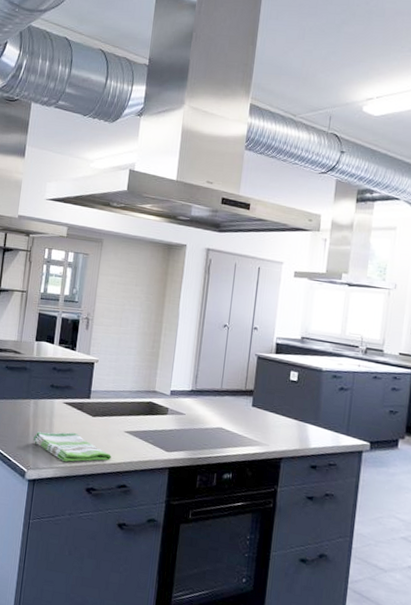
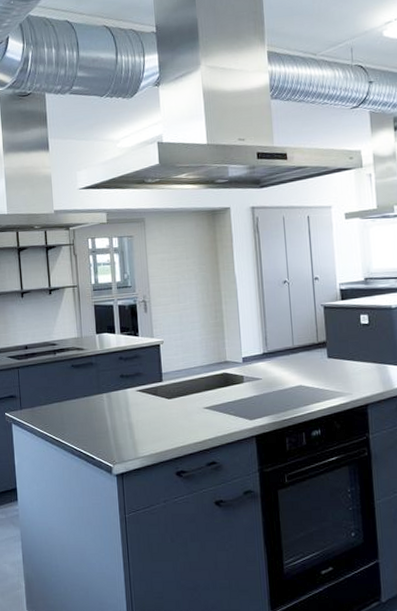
dish towel: present [33,431,112,462] -> none [113,419,195,449]

